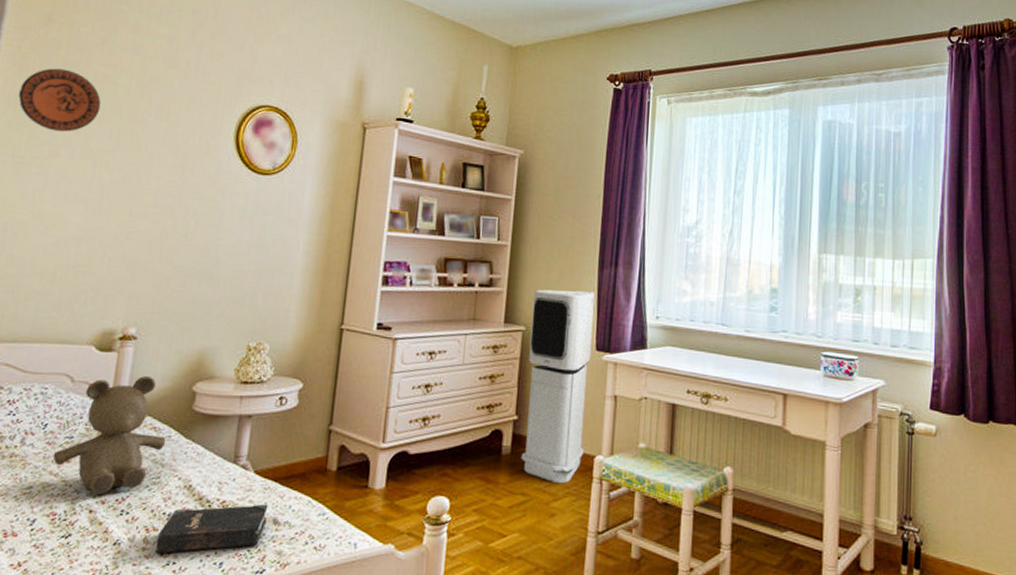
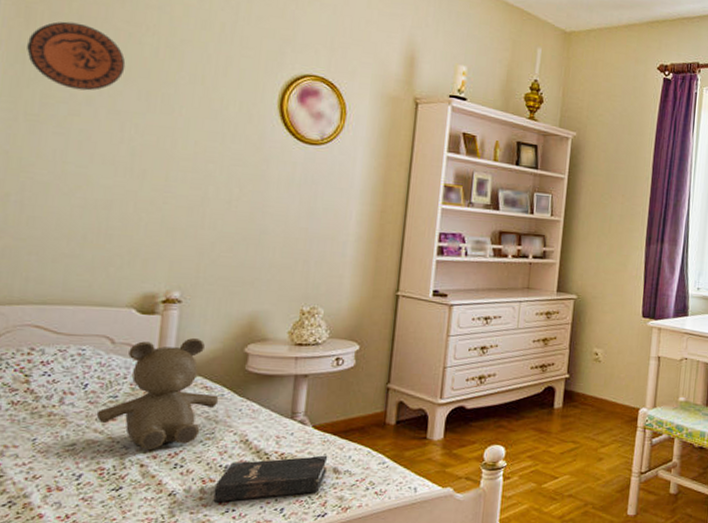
air purifier: present [520,289,595,484] -> none [571,262,642,433]

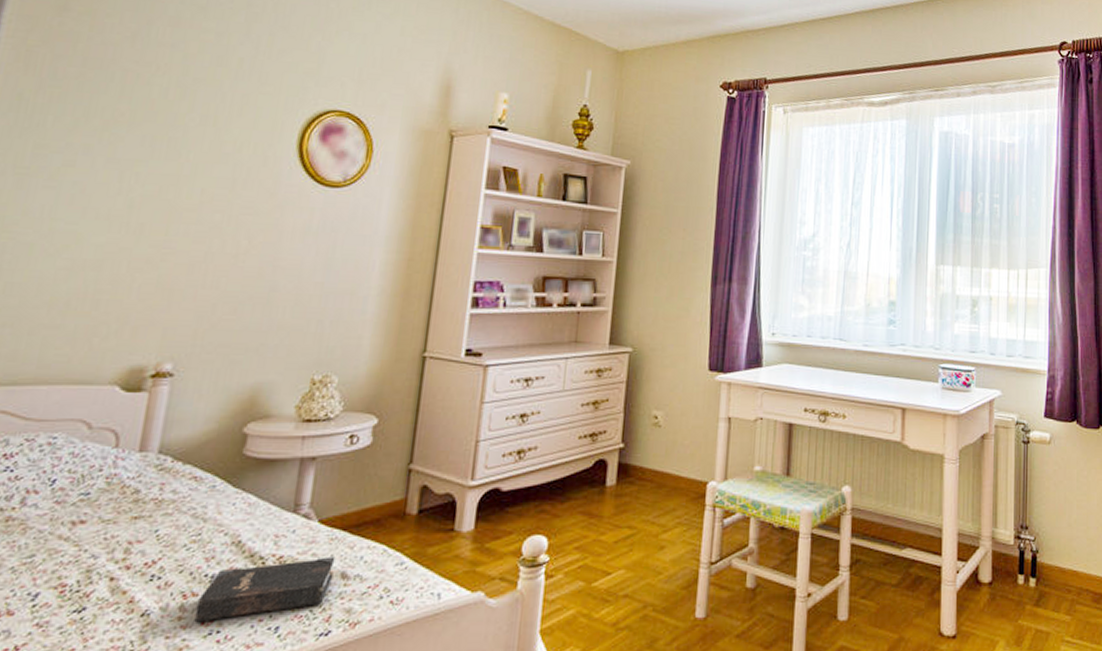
decorative plate: present [27,21,126,91] -> none [22,64,131,139]
teddy bear: present [96,338,219,450] -> none [62,419,210,558]

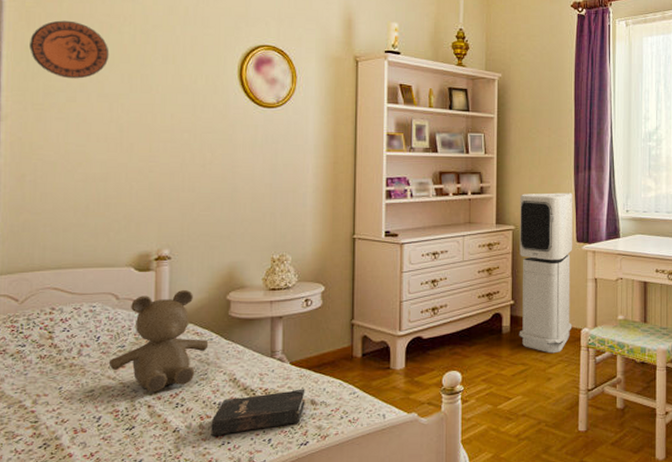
decorative plate: none [22,64,131,139] -> present [30,20,109,79]
teddy bear: none [62,419,210,558] -> present [108,290,209,392]
air purifier: none [627,308,707,514] -> present [519,192,573,354]

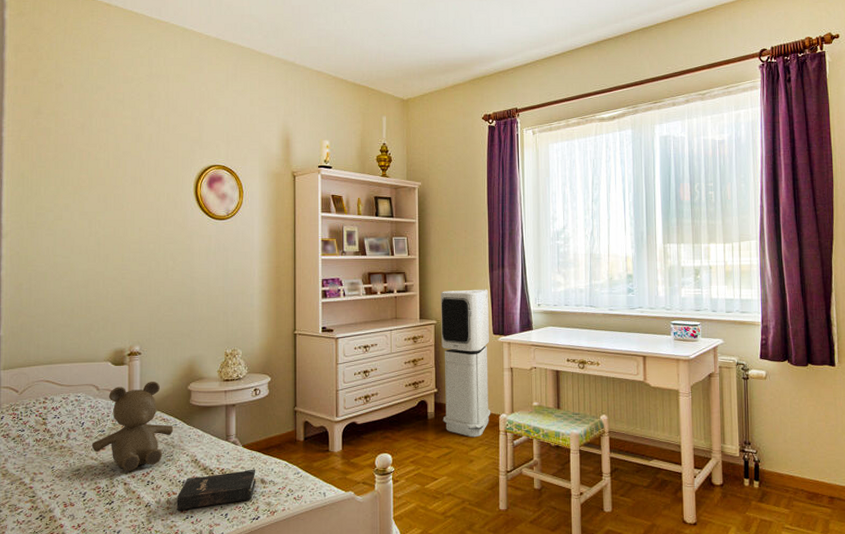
decorative plate: present [30,20,109,79] -> none [24,150,88,200]

